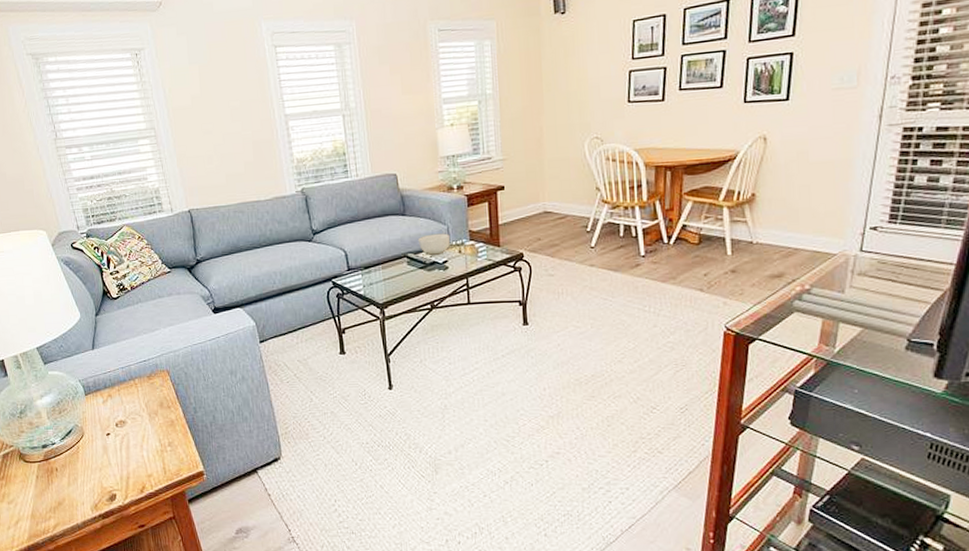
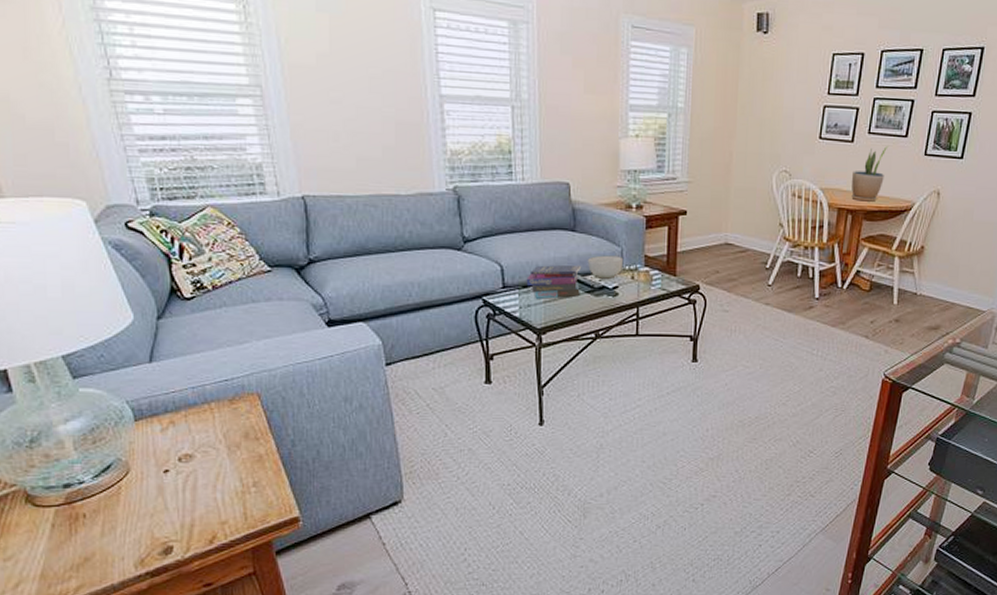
books: none [367,244,414,278] -> present [526,264,582,299]
potted plant: none [666,98,703,157] -> present [851,145,889,202]

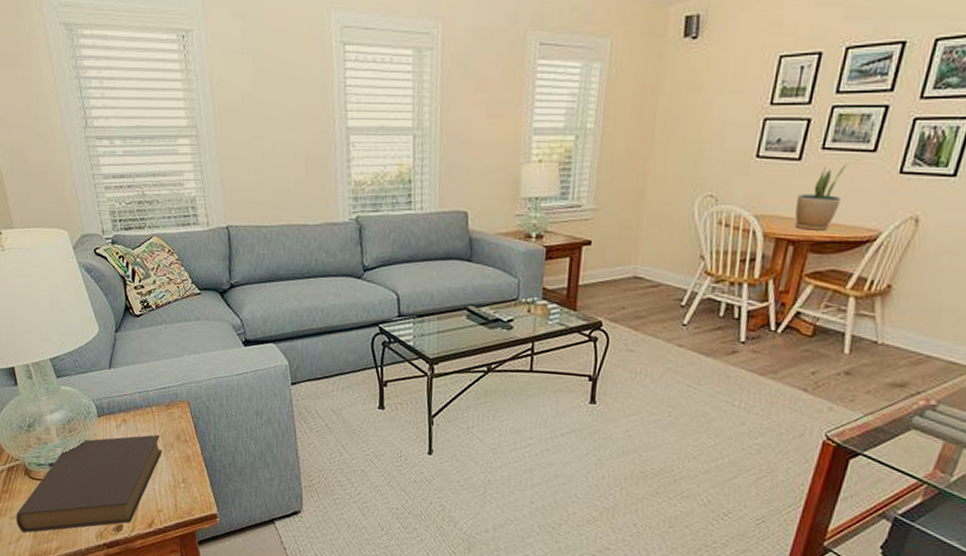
book: none [12,434,225,576] -> present [16,434,162,533]
books: present [526,264,582,299] -> none [421,295,477,329]
bowl: present [587,255,624,280] -> none [482,286,521,313]

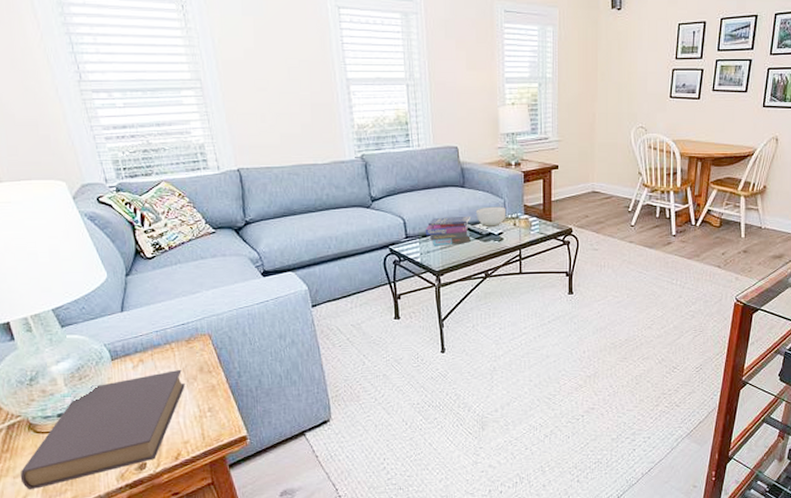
books: none [421,295,477,329] -> present [425,215,472,246]
bowl: none [482,286,521,313] -> present [475,206,507,228]
potted plant: present [794,162,849,231] -> none [699,100,731,150]

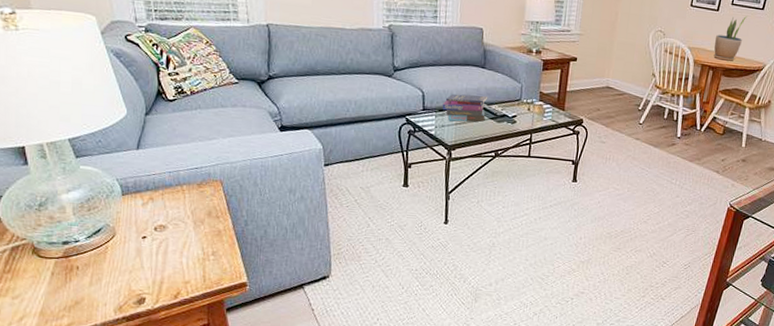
book: present [20,369,185,490] -> none [19,211,192,312]
bowl: present [475,206,507,228] -> none [492,89,523,110]
potted plant: none [699,100,731,150] -> present [713,15,748,61]

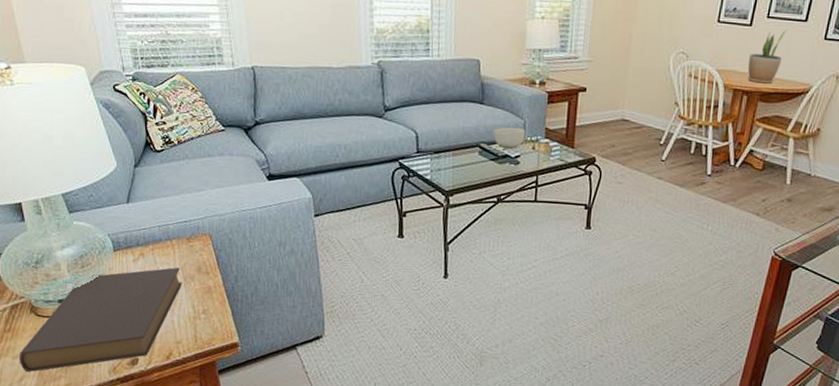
book: none [19,211,192,312] -> present [19,267,182,373]
books: present [442,93,488,122] -> none [437,133,488,165]
bowl: none [492,89,523,110] -> present [492,126,526,150]

